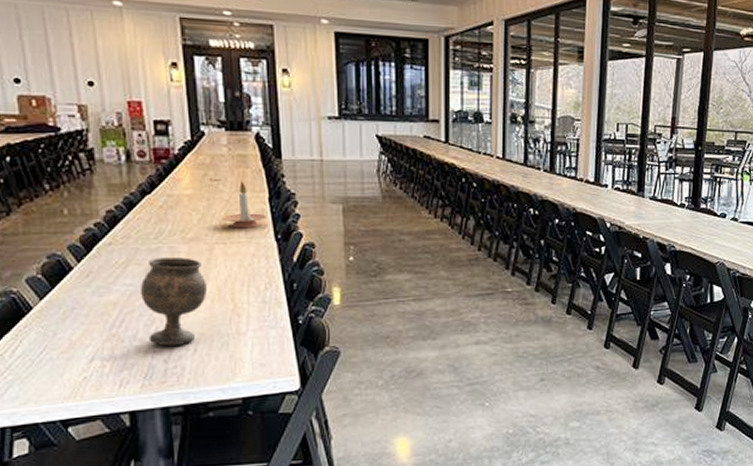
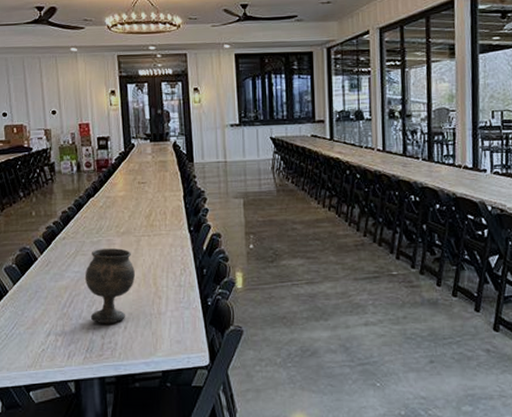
candle holder: present [221,181,267,227] -> none [146,183,182,222]

